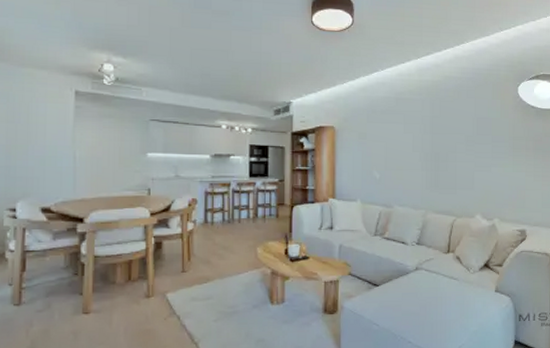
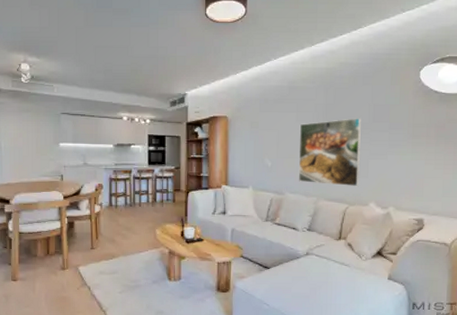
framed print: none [407,130,466,199] -> present [299,118,361,187]

